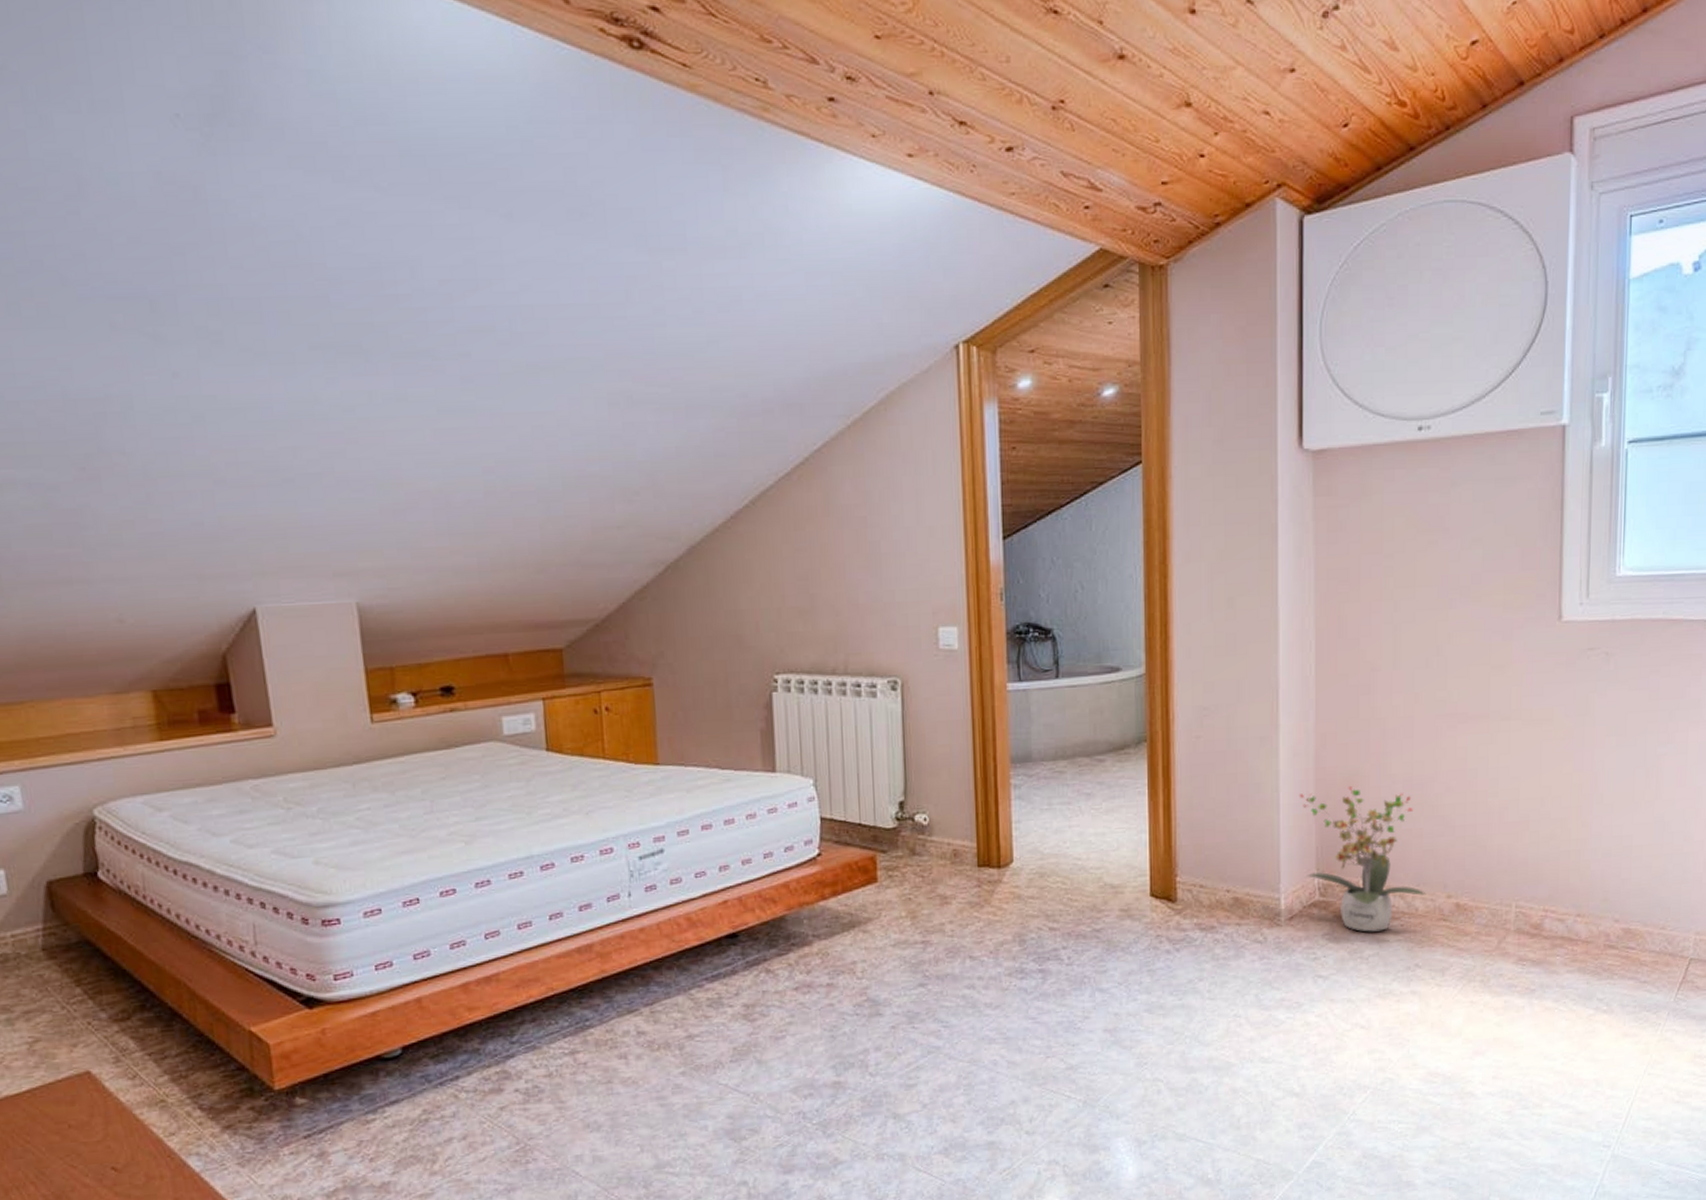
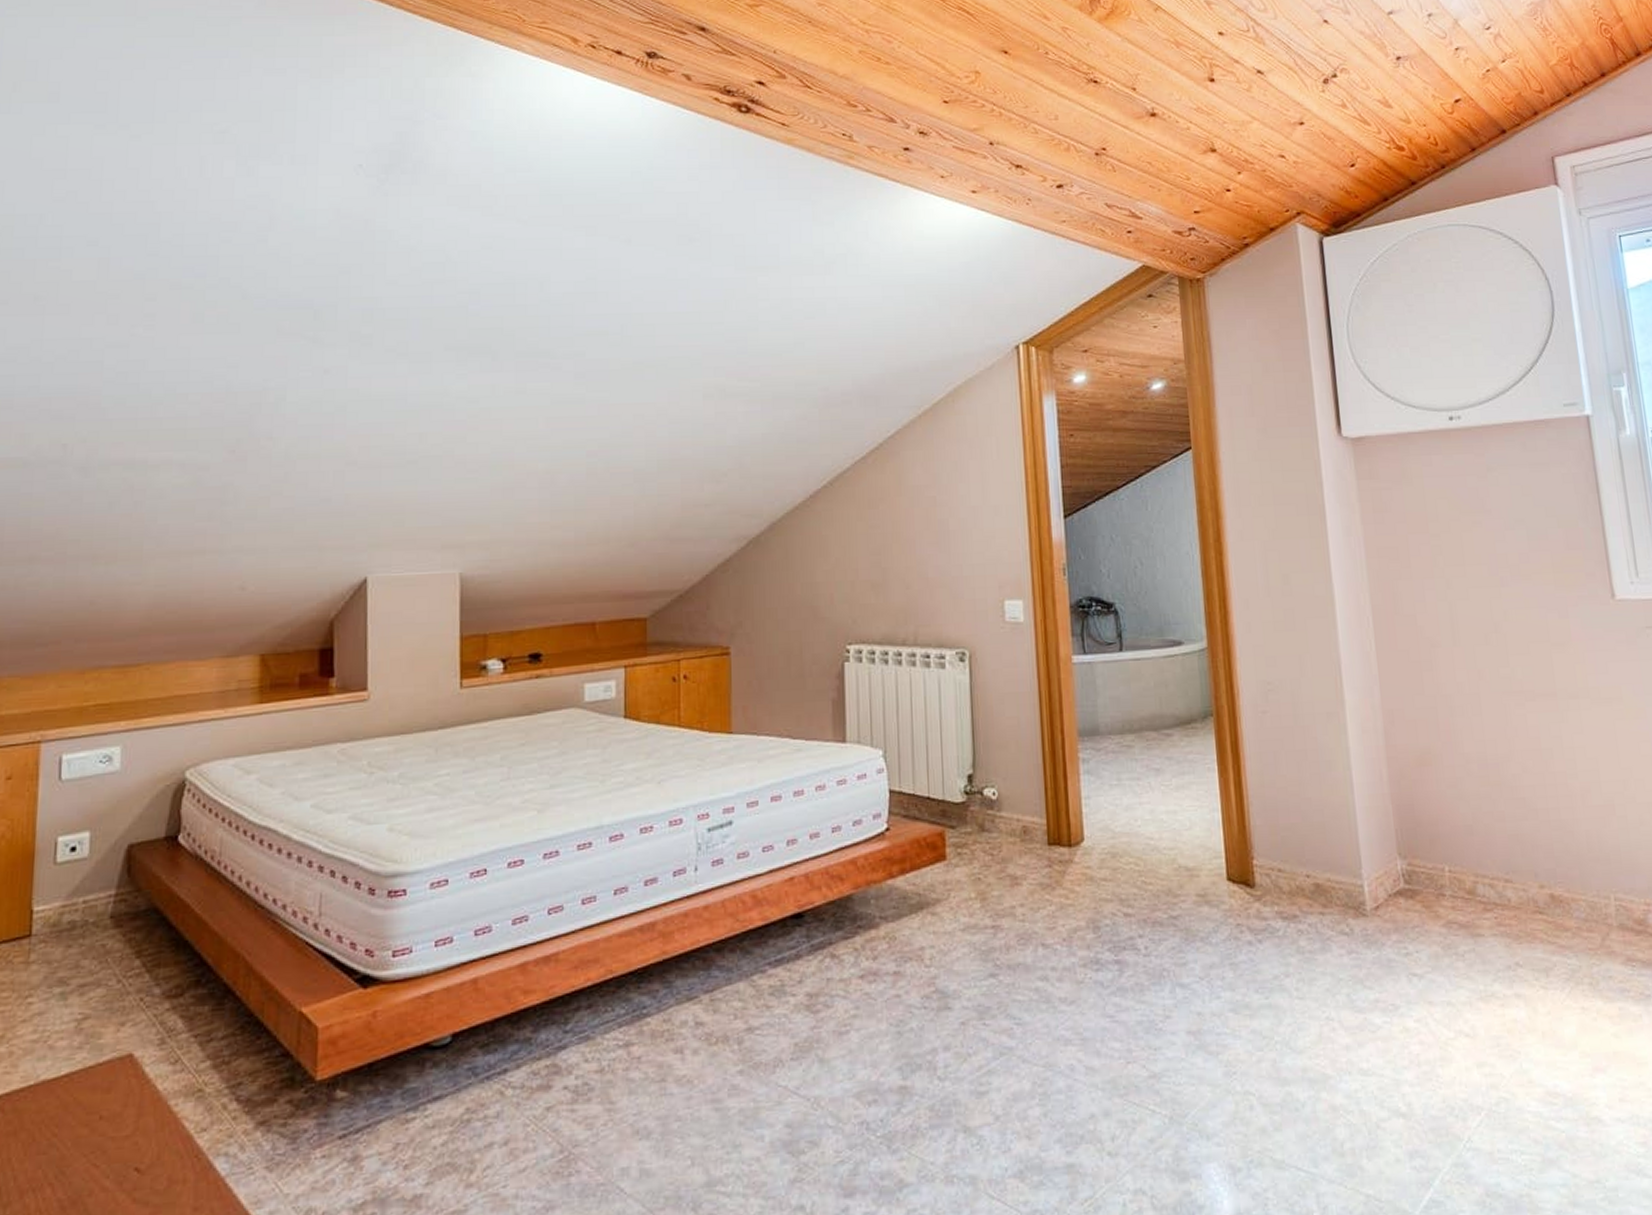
potted plant: present [1299,786,1426,932] -> none [1372,765,1517,925]

